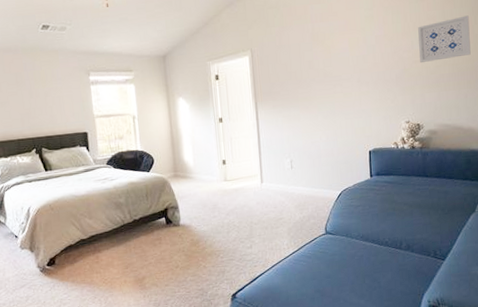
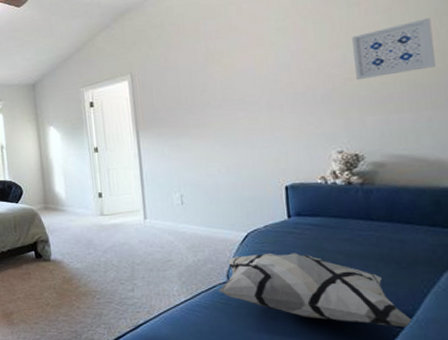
decorative pillow: none [319,206,452,260] -> present [219,252,415,327]

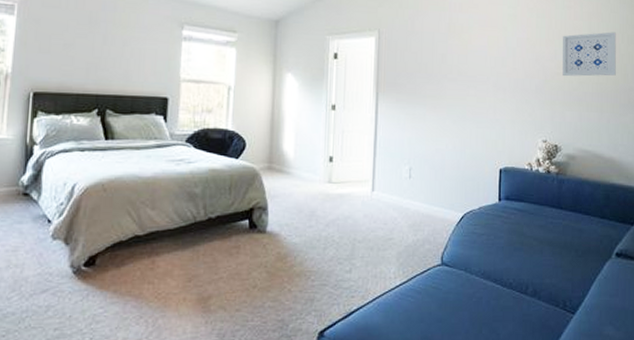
decorative pillow: present [219,252,415,327] -> none [432,235,583,313]

